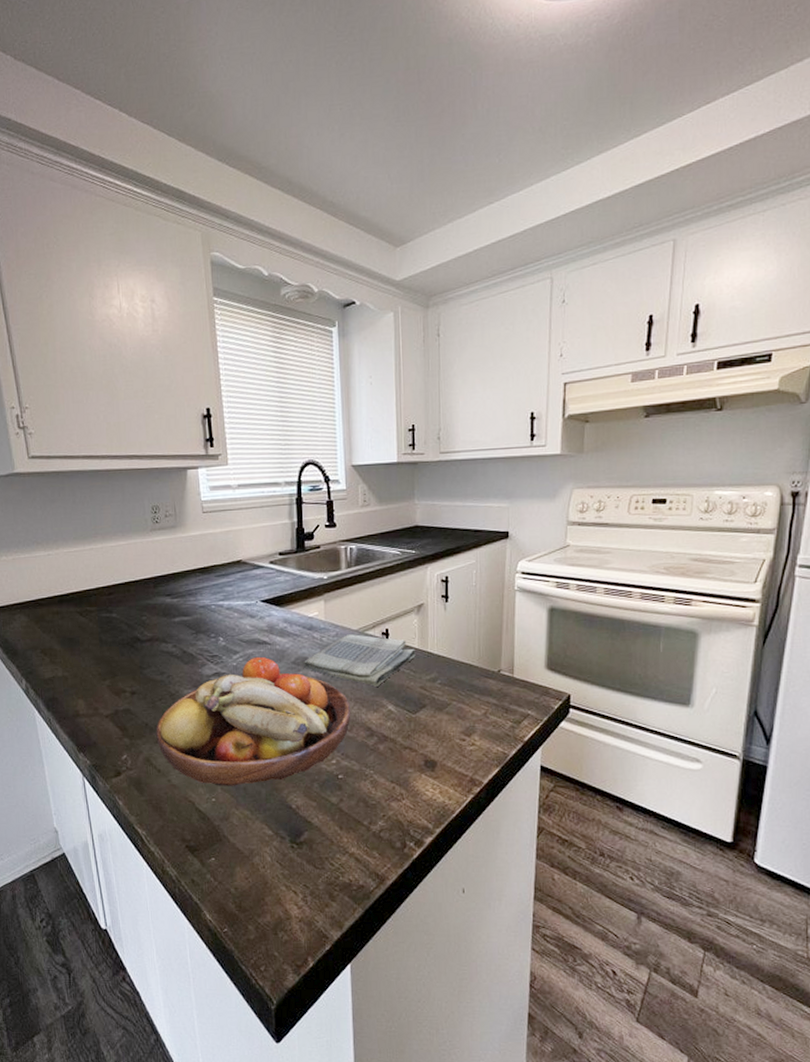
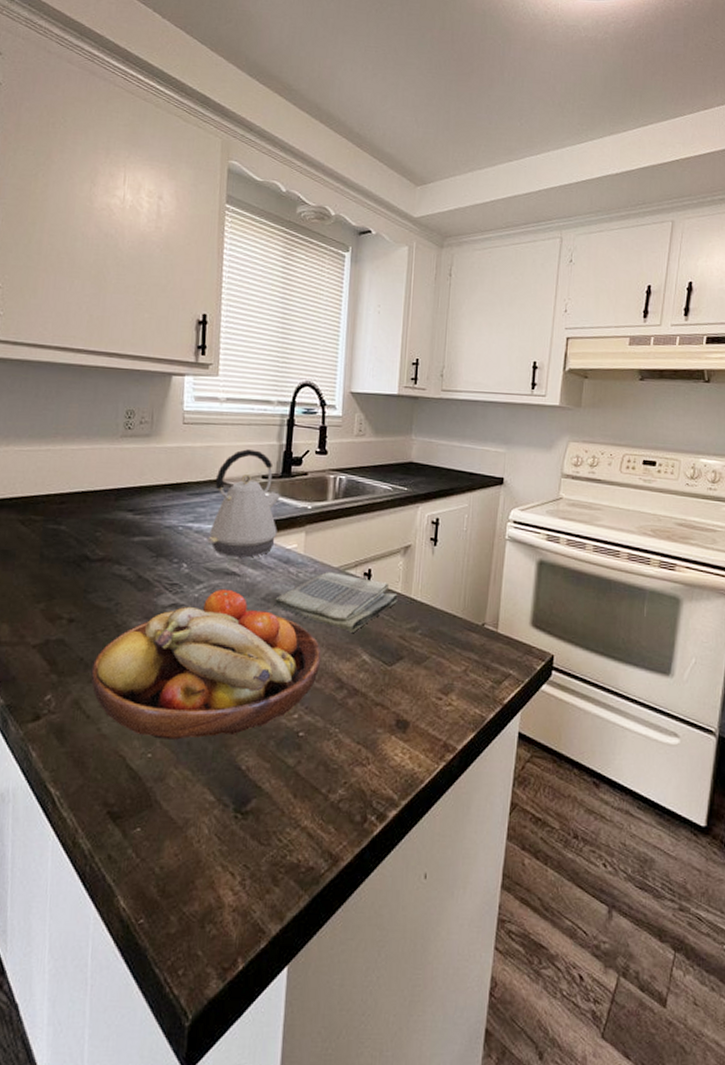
kettle: none [238,530,299,628] -> present [207,449,281,558]

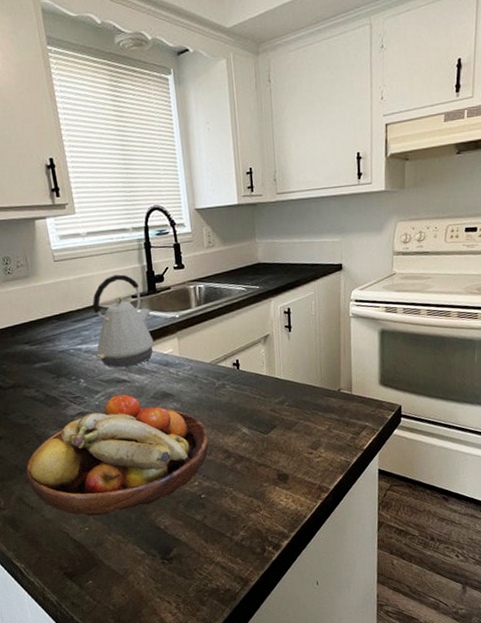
dish towel: present [273,572,398,633] -> none [161,367,265,413]

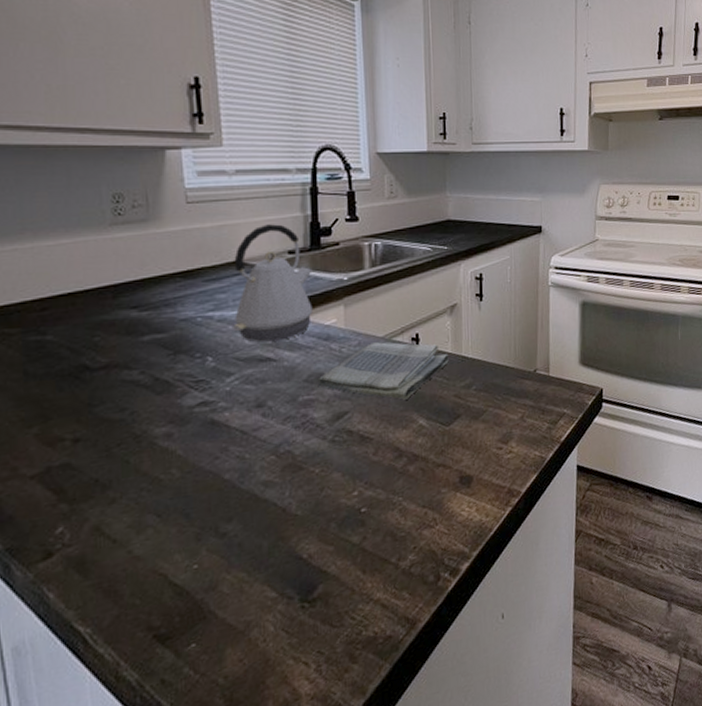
fruit bowl: present [25,394,210,516] -> none [110,377,376,548]
dish towel: none [161,367,265,413] -> present [317,342,449,400]

